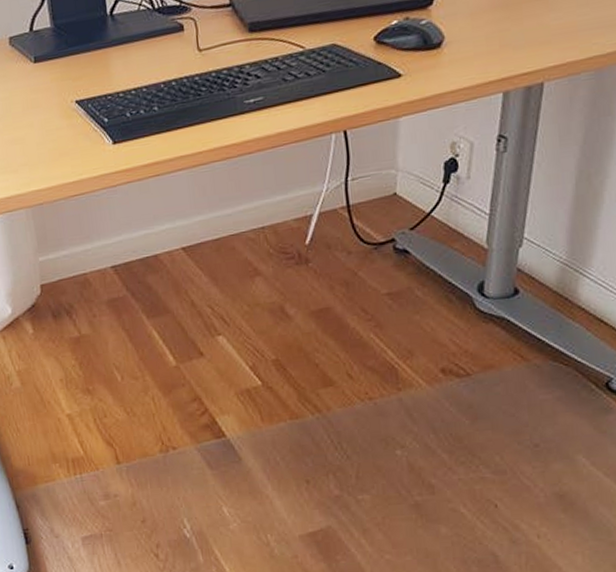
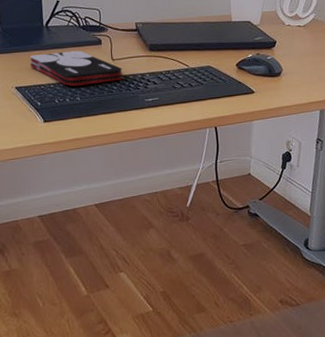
playing cards: none [91,43,214,92] -> present [29,50,123,86]

